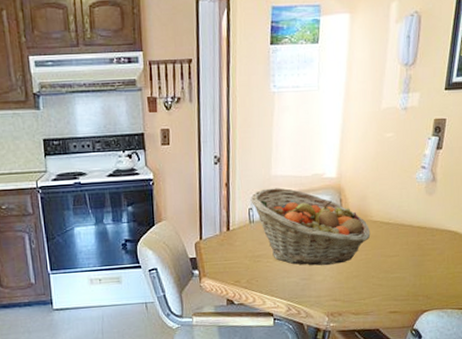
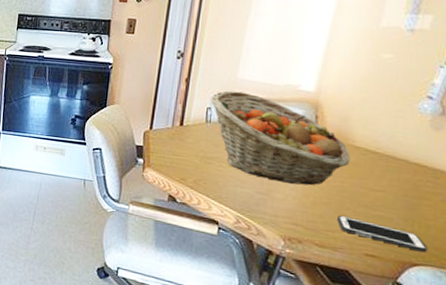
cell phone: none [366,283,432,300] -> present [337,215,428,253]

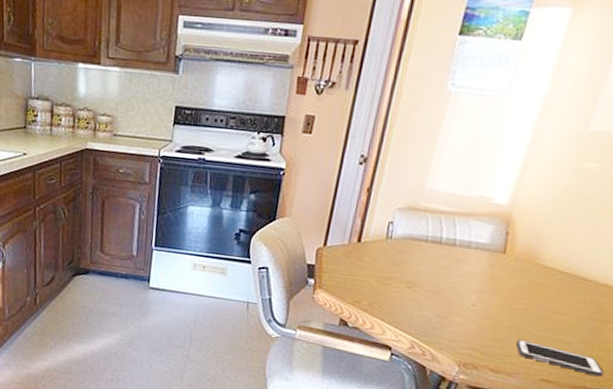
fruit basket: present [210,90,351,186] -> none [393,202,538,308]

